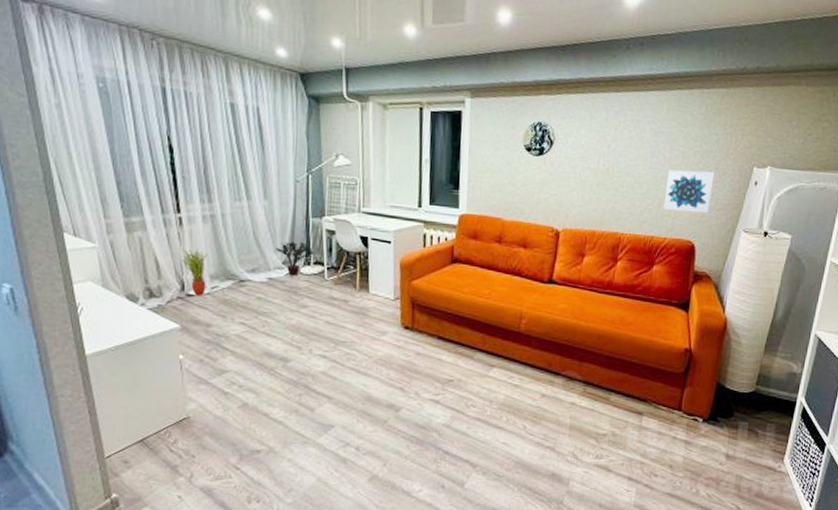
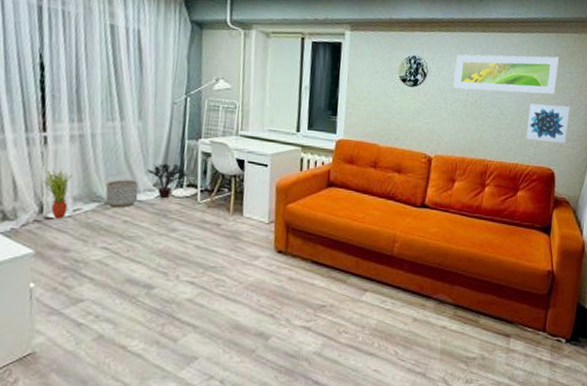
planter: none [238,258,269,286] -> present [105,179,138,208]
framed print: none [583,116,703,159] -> present [453,54,559,95]

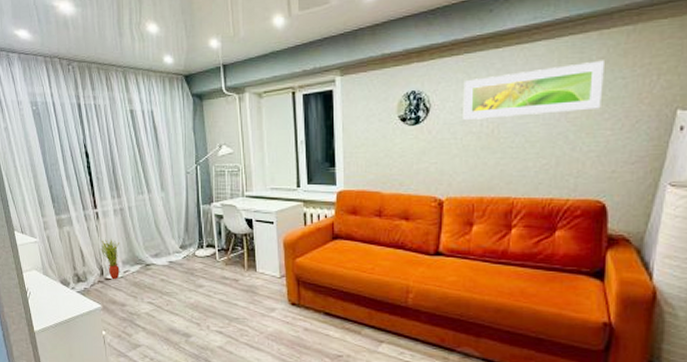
planter: present [105,179,138,208] -> none [144,244,169,269]
potted plant: present [147,163,188,199] -> none [174,227,206,259]
wall art: present [526,103,570,143] -> none [562,121,625,169]

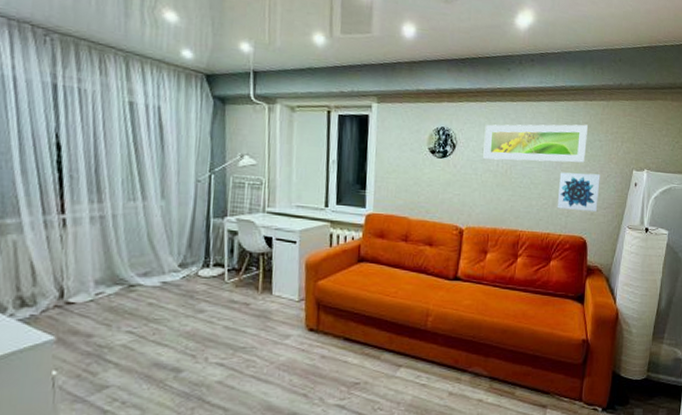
potted plant: present [100,238,120,279] -> none [63,252,95,303]
wall art: none [562,121,625,169] -> present [557,172,600,212]

